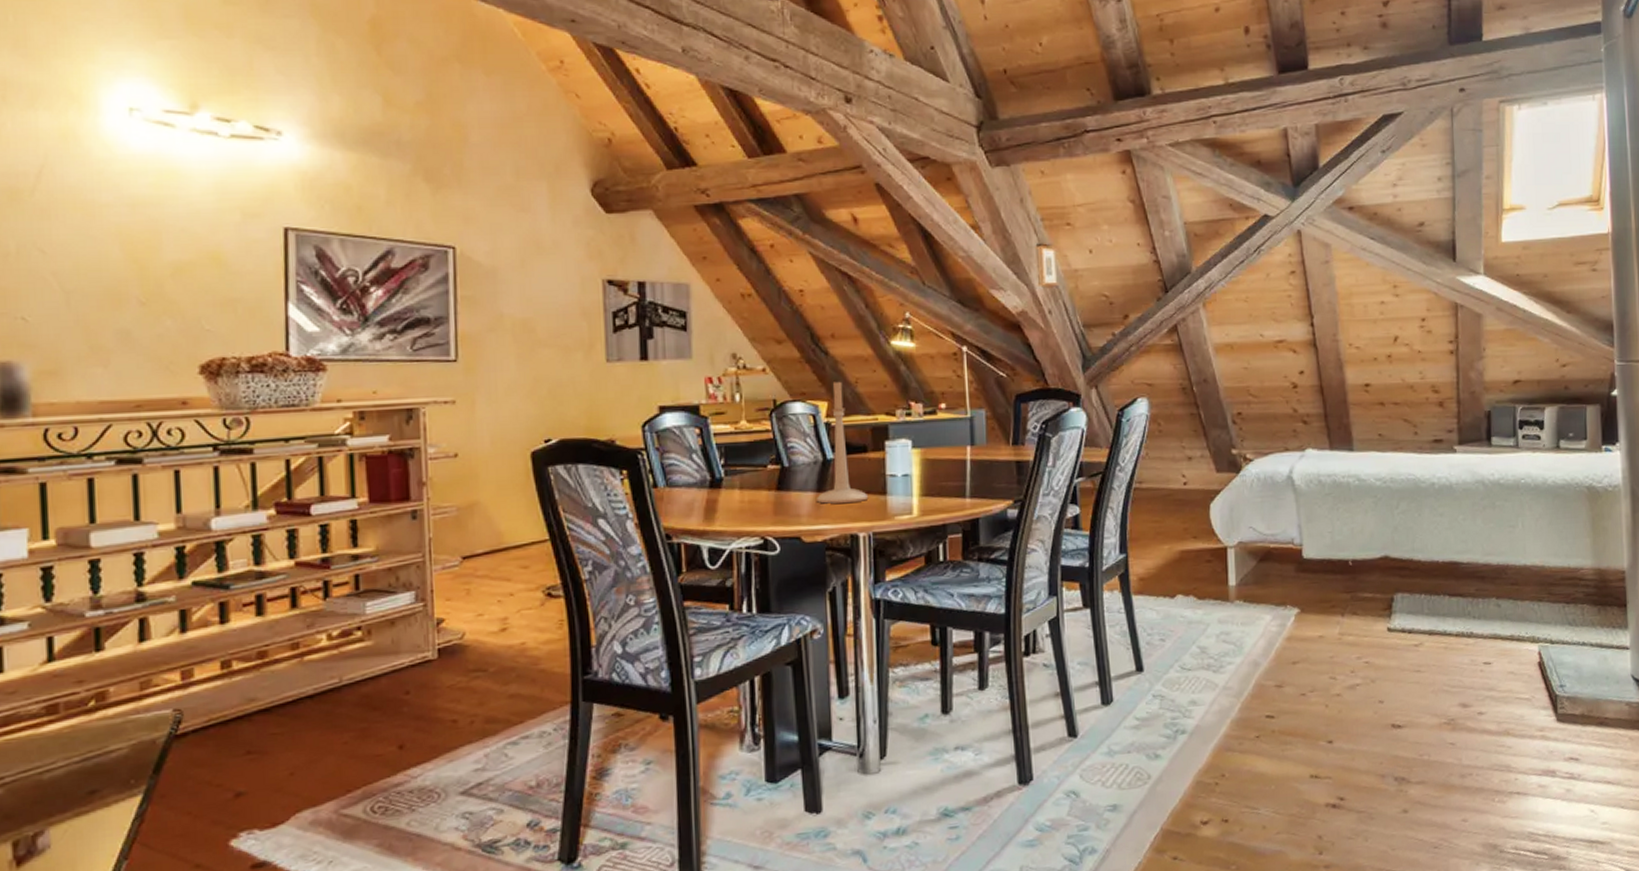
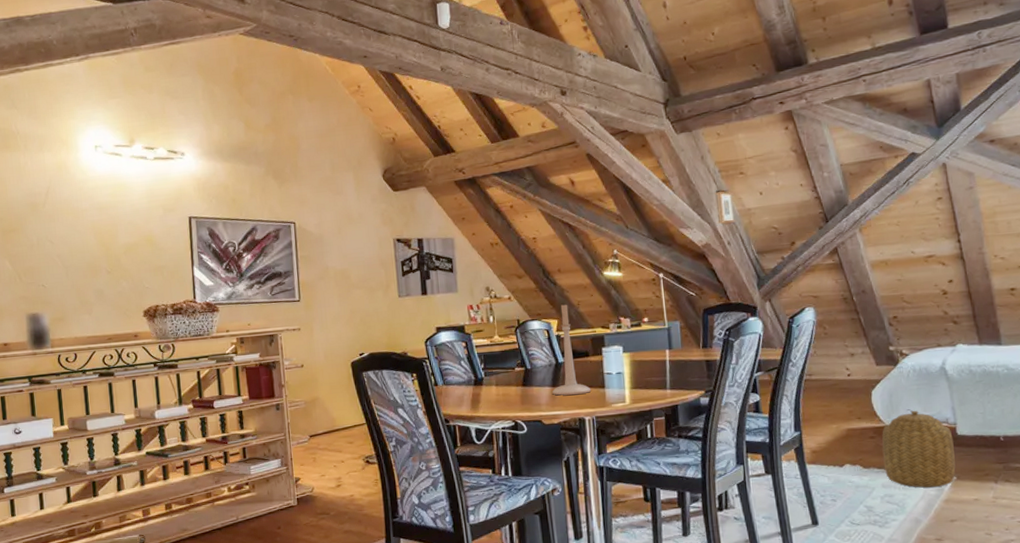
basket: none [1219,529,1300,623] -> present [882,411,956,488]

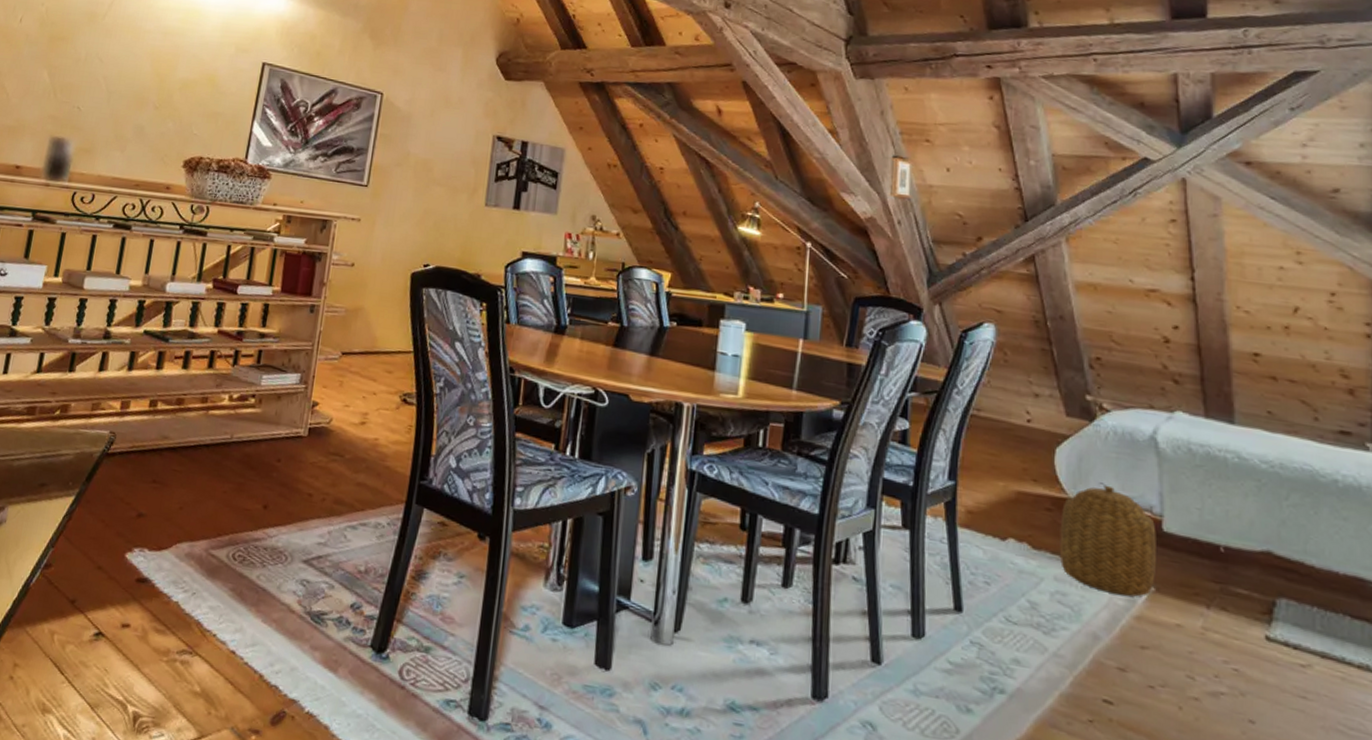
candlestick: present [551,303,592,396] -> none [647,254,698,373]

